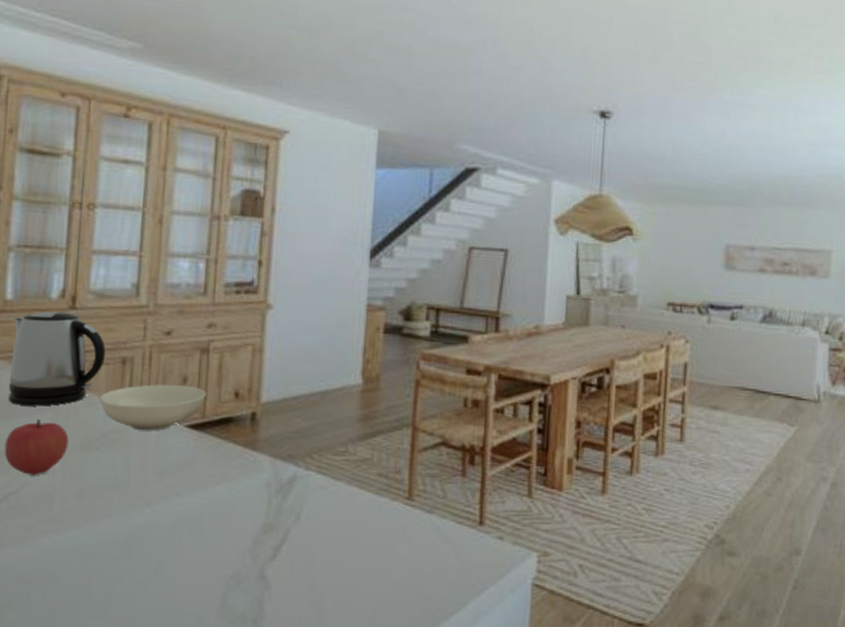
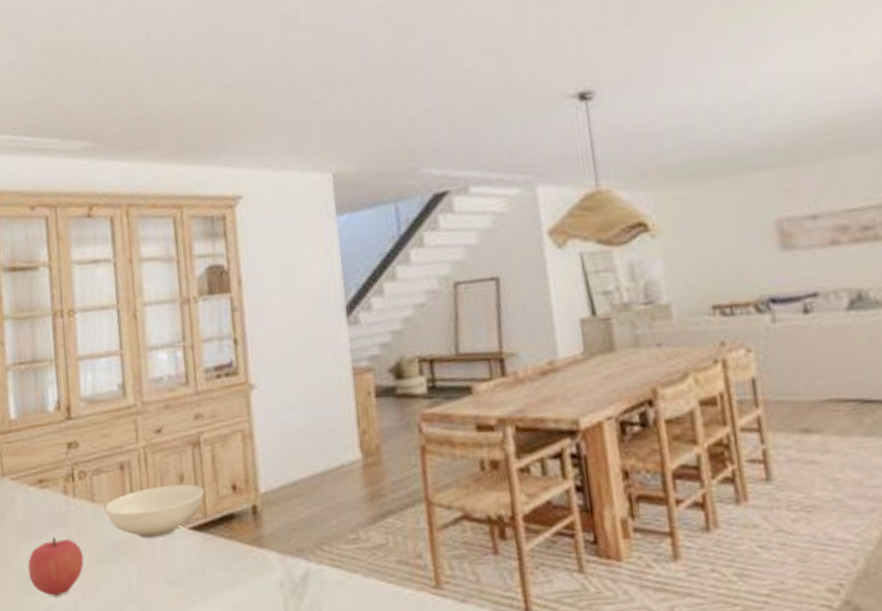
kettle: present [8,311,106,407] -> none [20,423,104,525]

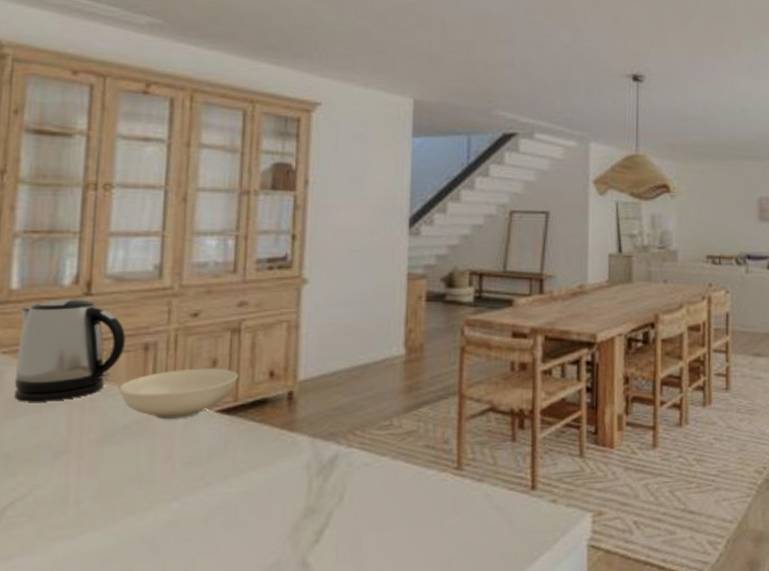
kettle: none [20,423,104,525] -> present [14,299,125,402]
fruit: present [28,537,84,596] -> none [9,415,85,477]

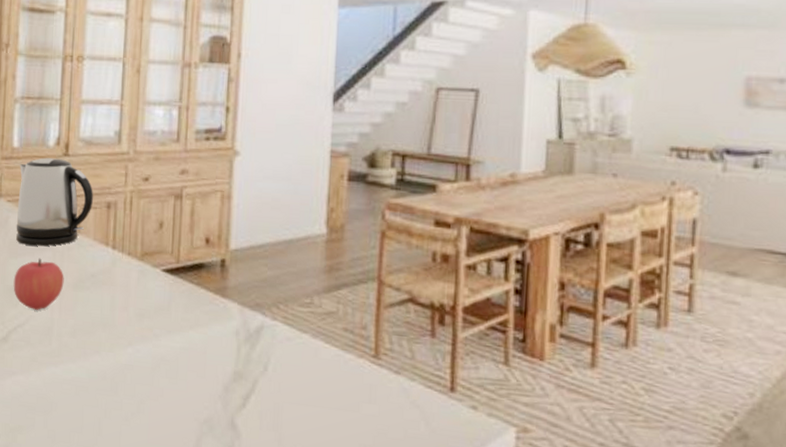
fruit: none [9,415,85,477] -> present [13,258,64,310]
bowl: present [119,368,239,419] -> none [89,228,180,273]

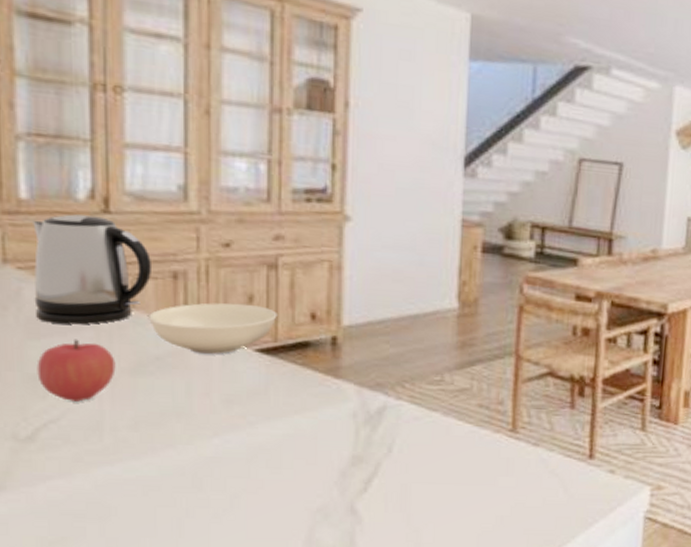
bowl: none [89,228,180,273] -> present [149,303,277,354]

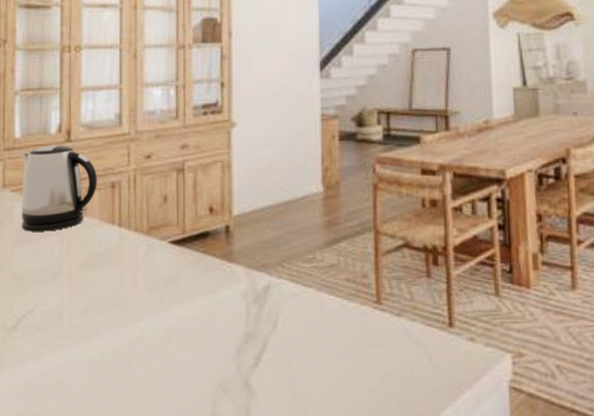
fruit: present [37,339,116,402] -> none [21,243,72,295]
bowl: present [149,303,277,354] -> none [95,203,185,248]

